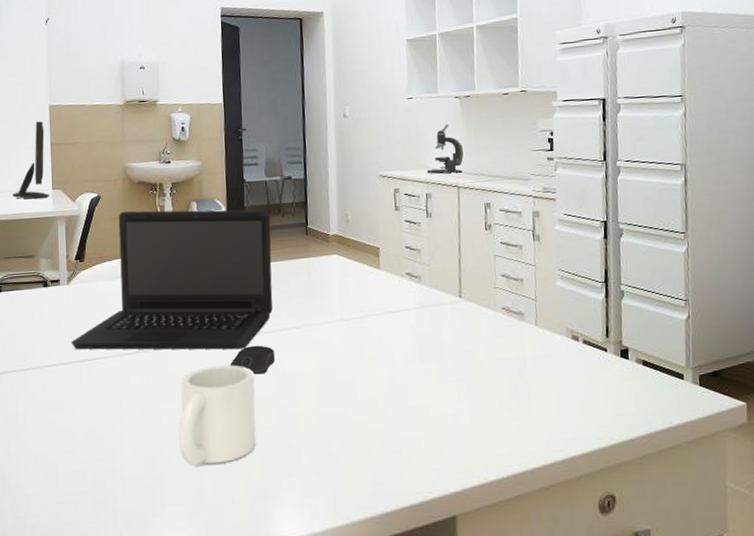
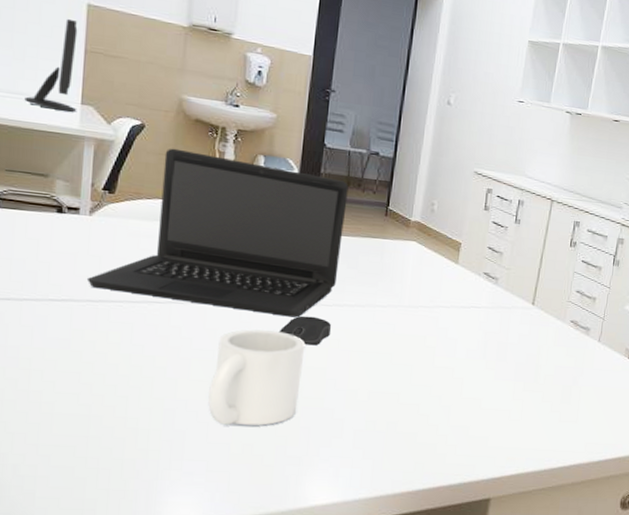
microscope: present [426,123,463,174] -> none [523,136,564,187]

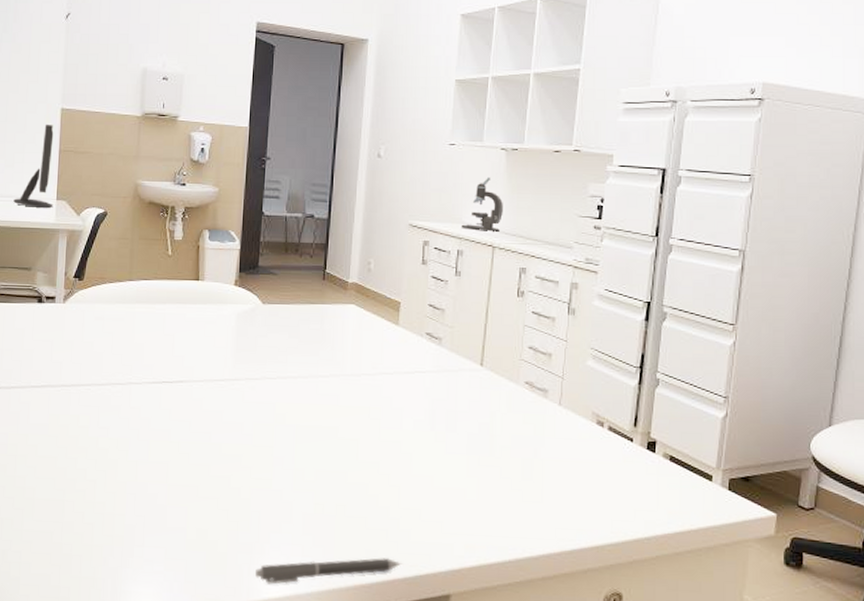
laptop: present [86,148,349,318] -> none [61,232,287,393]
mug: present [208,329,306,426] -> none [165,407,253,510]
computer mouse: present [278,315,332,346] -> none [227,390,277,422]
pen: none [303,468,447,493] -> present [255,558,401,584]
microscope: none [523,136,564,187] -> present [461,176,503,232]

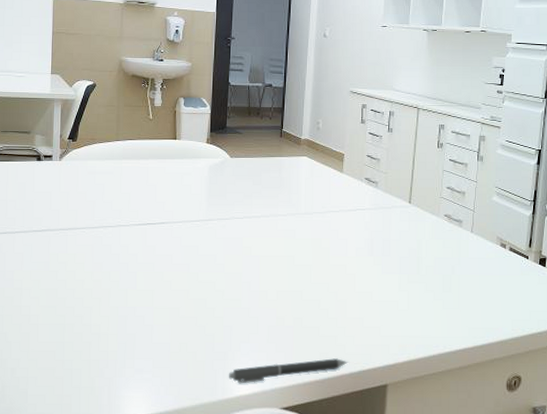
computer monitor: present [13,124,54,208] -> none [13,9,49,81]
microscope: present [461,176,503,232] -> none [392,52,425,96]

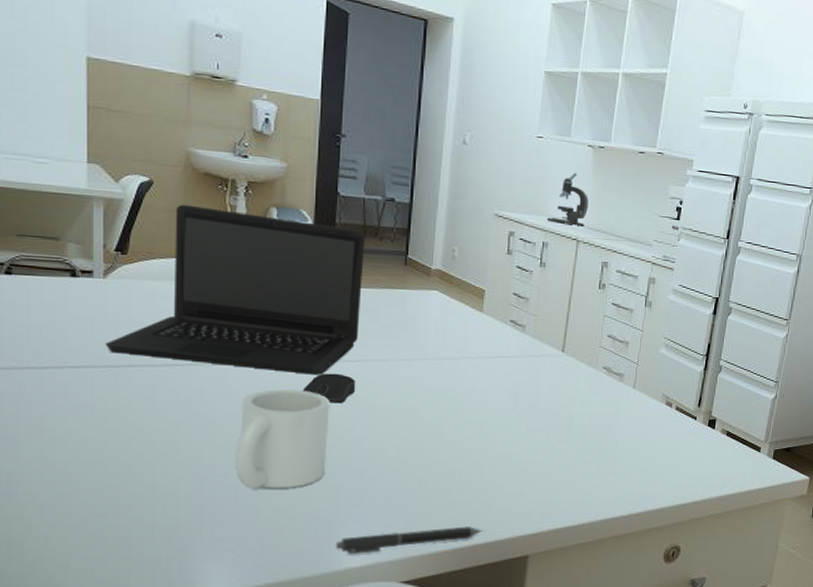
laptop: none [59,100,250,231] -> present [105,204,365,375]
mug: none [151,243,224,327] -> present [235,389,330,489]
computer mouse: none [202,228,244,254] -> present [302,373,356,404]
microscope: none [392,52,425,96] -> present [546,172,588,227]

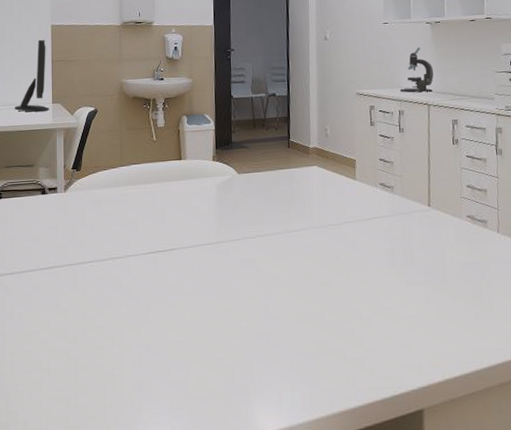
computer monitor: none [30,73,84,171] -> present [14,39,50,112]
laptop: present [105,204,365,375] -> none [66,123,256,254]
mug: present [235,389,330,489] -> none [166,268,238,363]
computer mouse: present [302,373,356,404] -> none [215,249,258,277]
pen: present [336,526,482,555] -> none [252,384,378,421]

